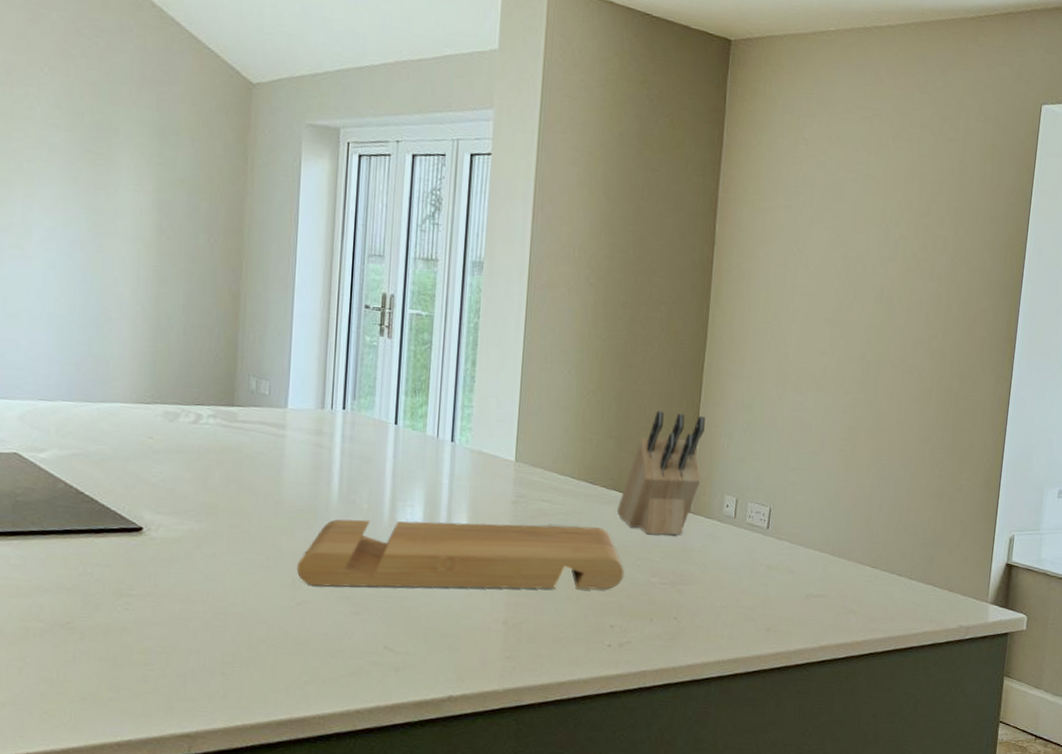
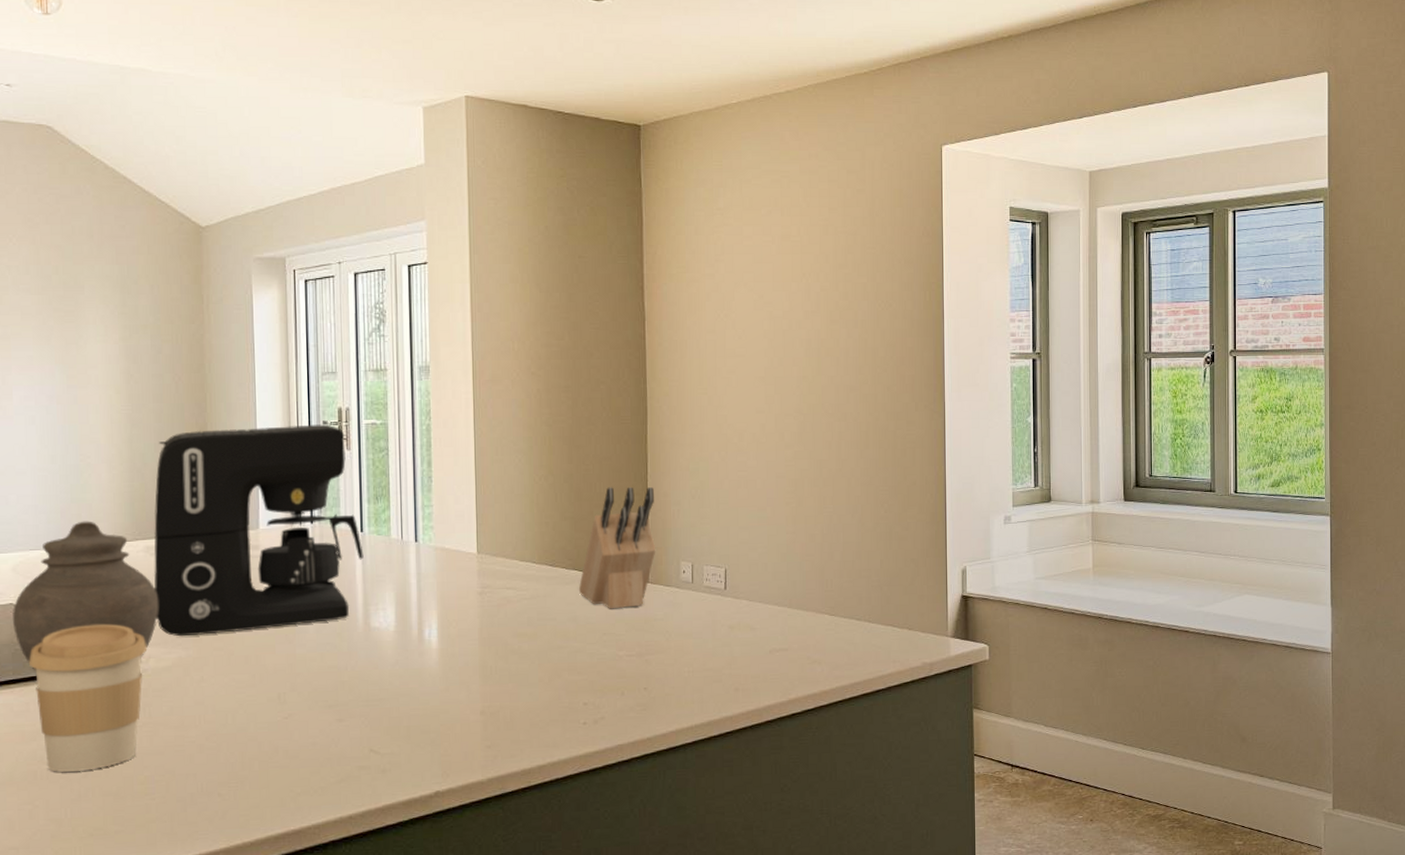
jar: none [15,376,174,526] -> present [13,521,159,671]
coffee cup: none [29,485,158,634] -> present [28,624,148,772]
coffee maker: none [169,297,396,512] -> present [153,424,364,637]
cutting board: present [296,518,624,590] -> none [280,608,592,698]

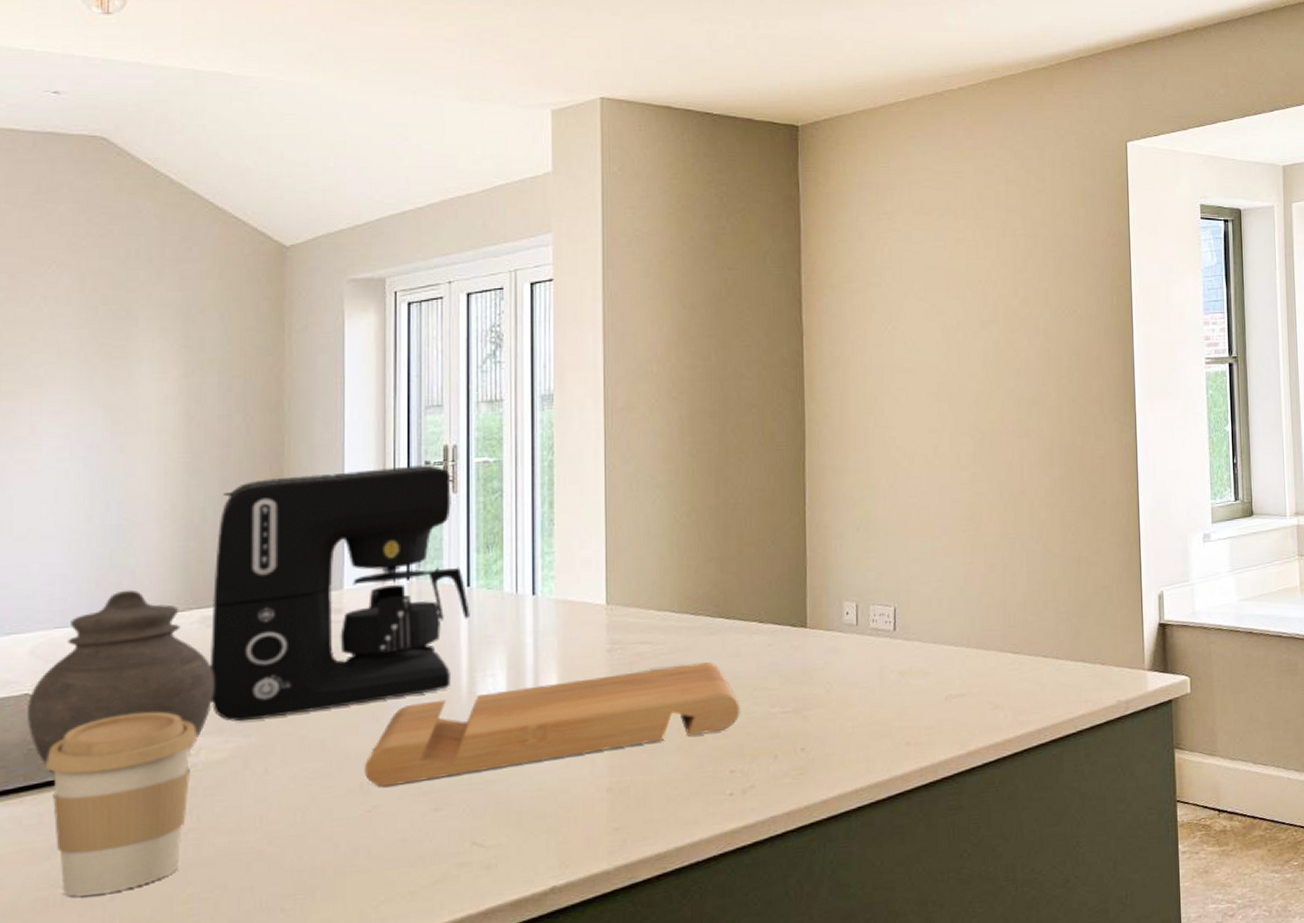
cutting board: none [280,608,592,698] -> present [364,662,740,787]
knife block: present [578,487,656,609] -> none [724,520,815,661]

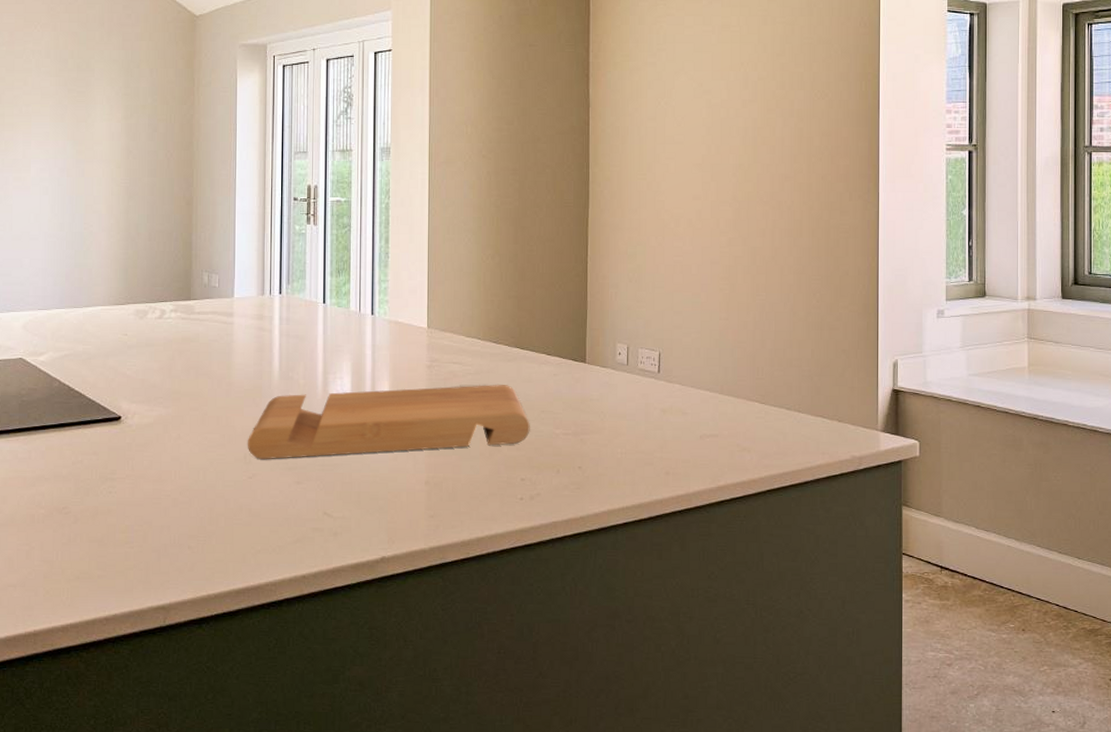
jar: present [28,589,216,775] -> none [21,284,145,422]
coffee cup: present [44,711,199,897] -> none [32,381,133,517]
coffee maker: present [209,465,470,722] -> none [141,200,325,396]

